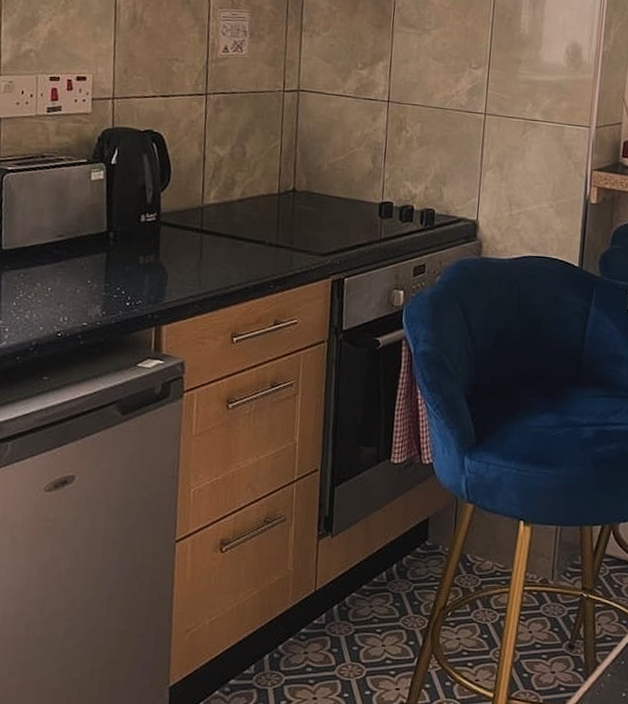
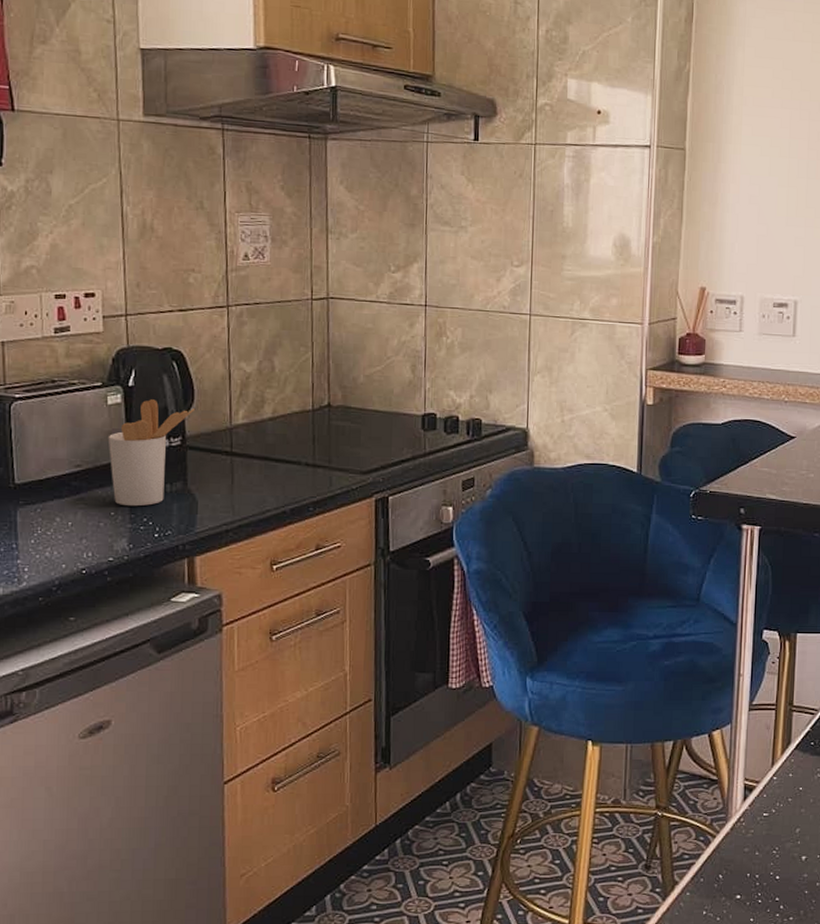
utensil holder: none [89,177,171,276] -> present [108,399,196,507]

